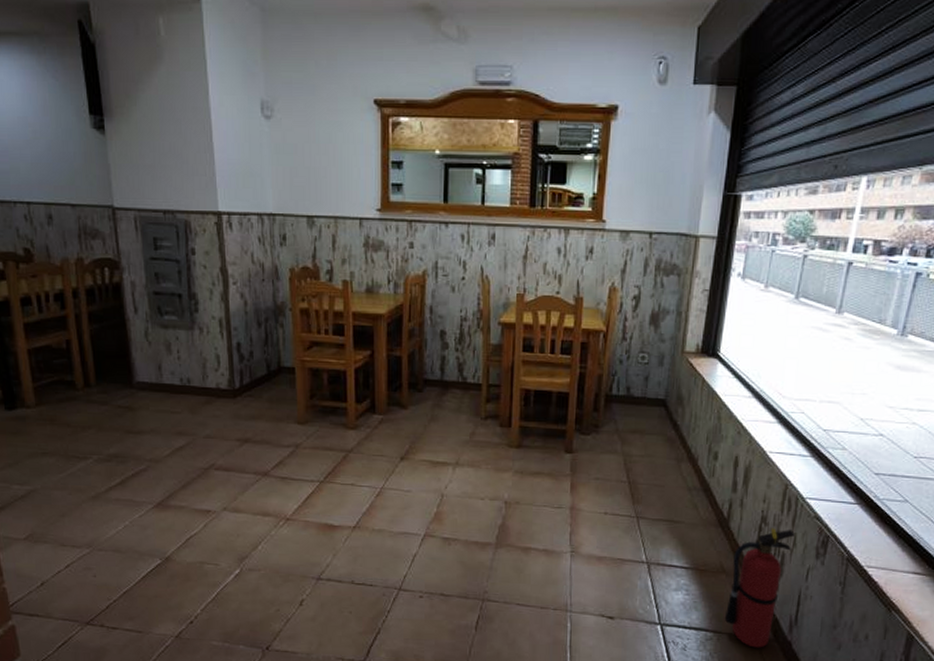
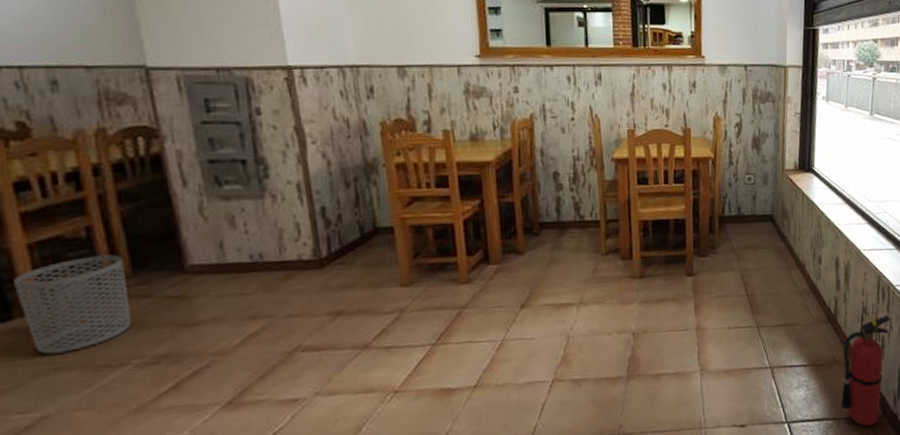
waste bin: none [18,365,93,441] -> present [13,254,131,355]

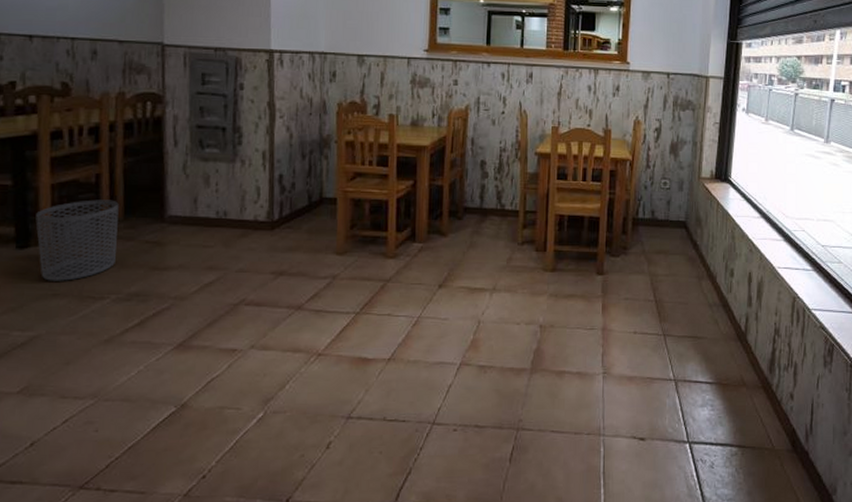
fire extinguisher: present [841,315,890,426] -> none [747,339,804,460]

